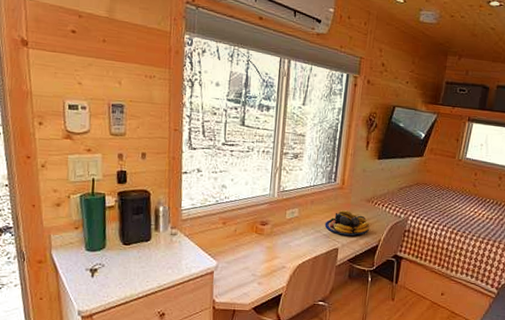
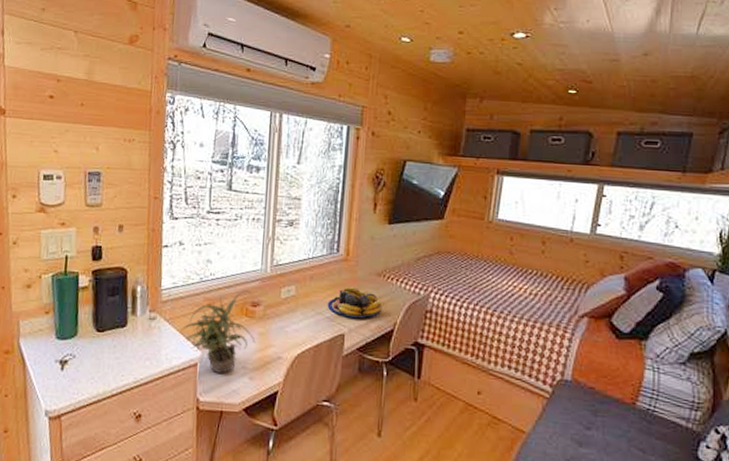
potted plant: none [198,212,264,280] -> present [180,290,256,373]

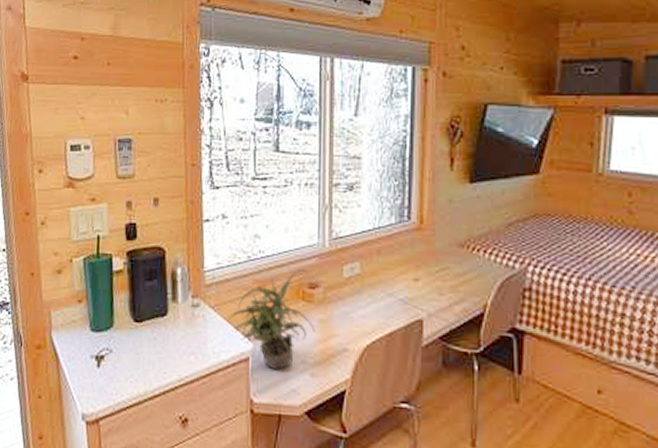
fruit bowl: present [327,287,383,319] -> none [399,262,468,301]

